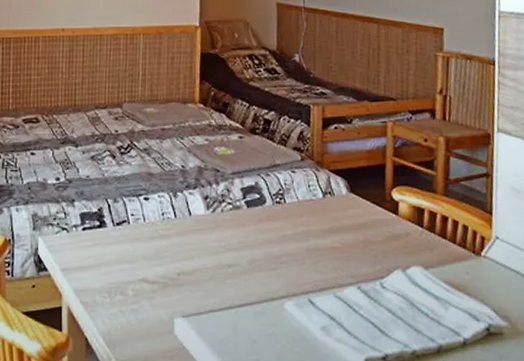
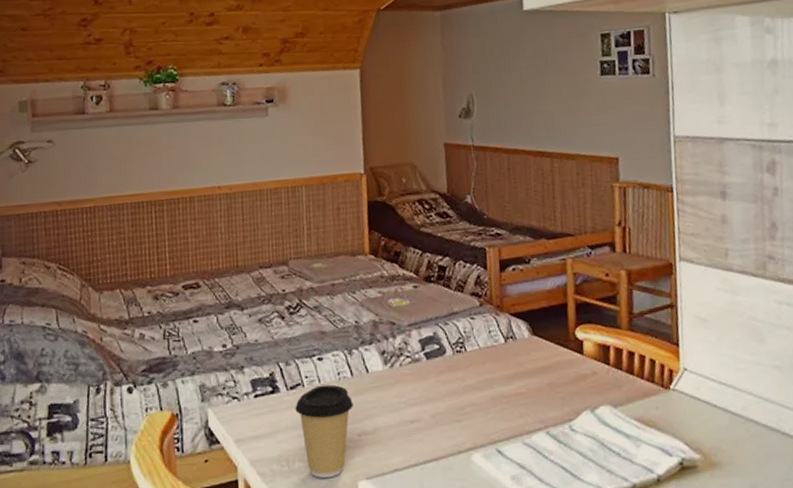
coffee cup: none [120,224,175,313] -> present [295,384,354,479]

